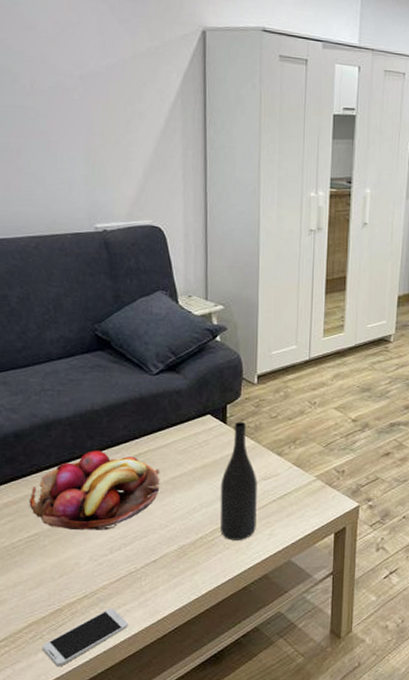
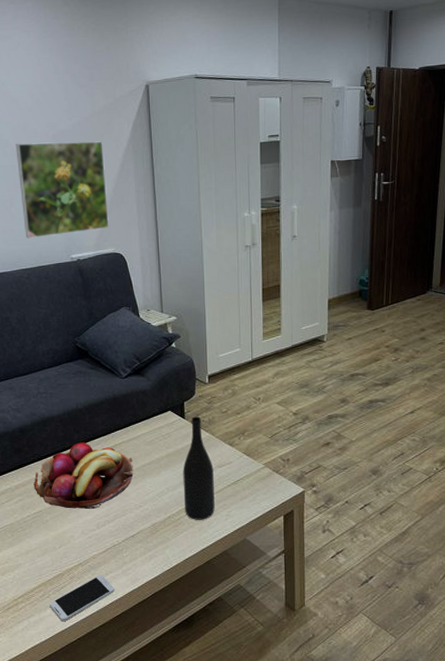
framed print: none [28,79,147,200] -> present [15,141,109,239]

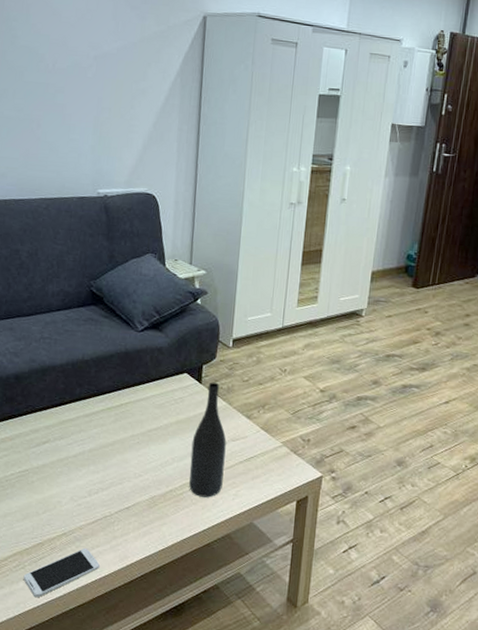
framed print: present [15,141,109,239] -> none [49,59,149,166]
fruit basket: present [33,442,134,509] -> none [22,397,138,473]

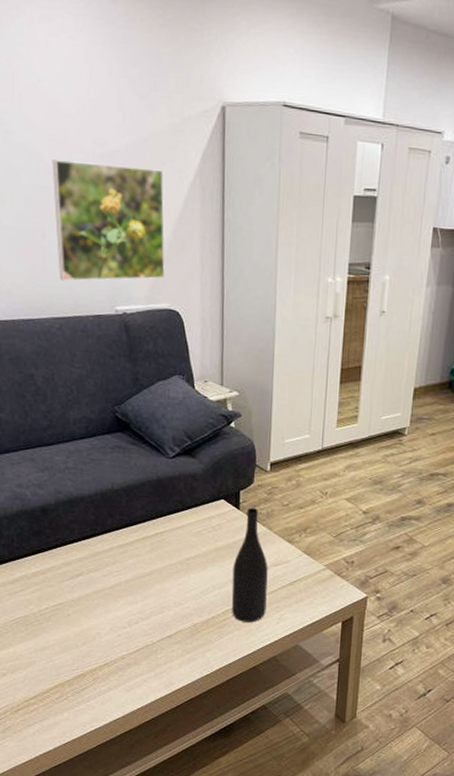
smartphone: present [23,547,100,598] -> none [67,676,145,727]
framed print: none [49,59,149,166] -> present [52,159,165,281]

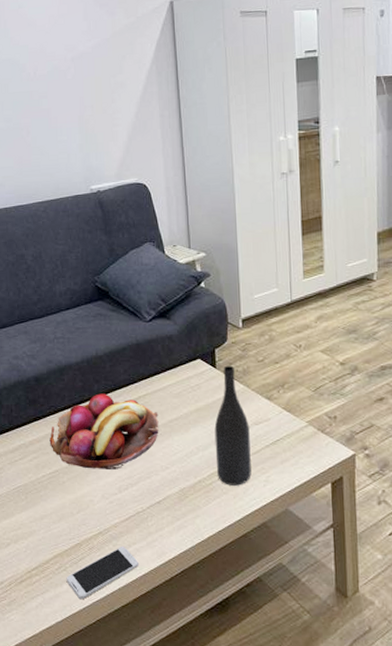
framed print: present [52,159,165,281] -> none [32,62,131,169]
fruit basket: none [55,528,176,604] -> present [49,393,159,470]
smartphone: none [67,676,145,727] -> present [66,546,138,600]

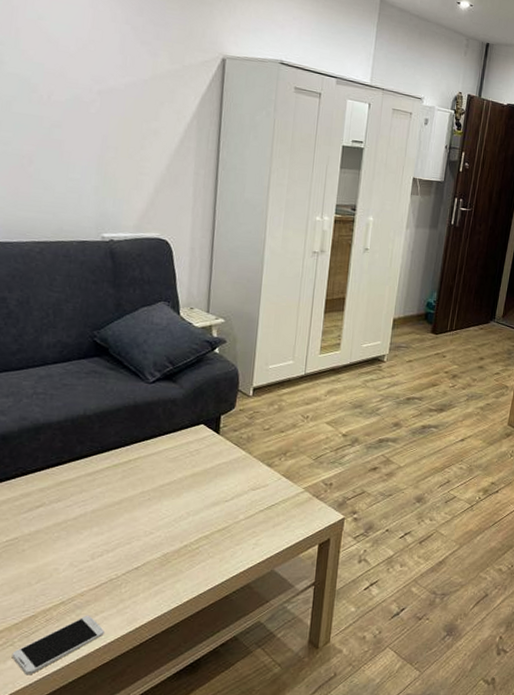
fruit basket: present [49,393,159,470] -> none [10,455,149,536]
wine bottle: present [214,365,252,486] -> none [206,432,246,549]

